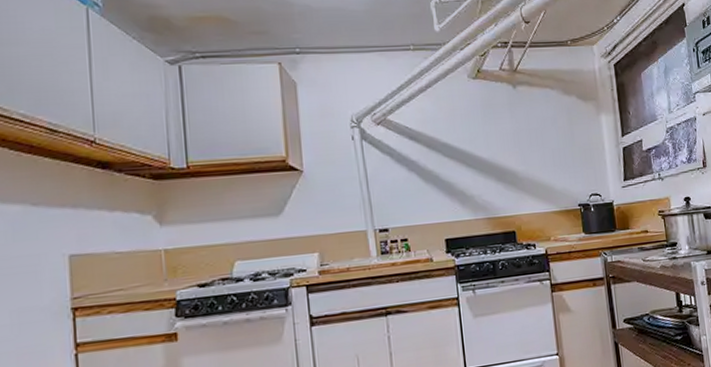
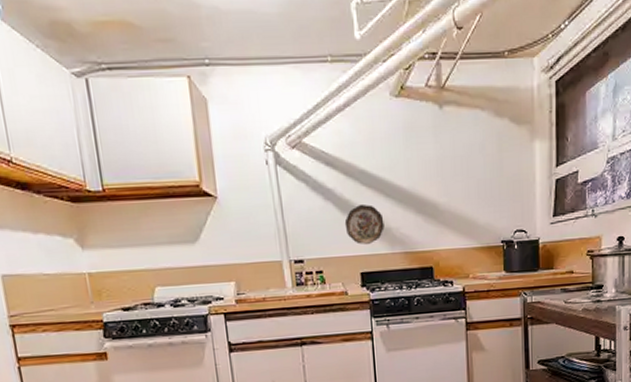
decorative plate: none [428,174,467,213] -> present [344,204,385,245]

